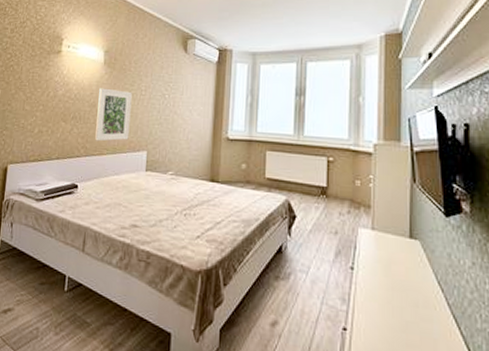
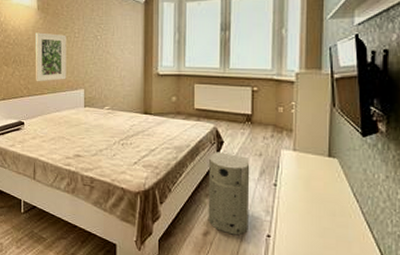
air purifier: none [276,227,325,327] -> present [208,152,250,235]

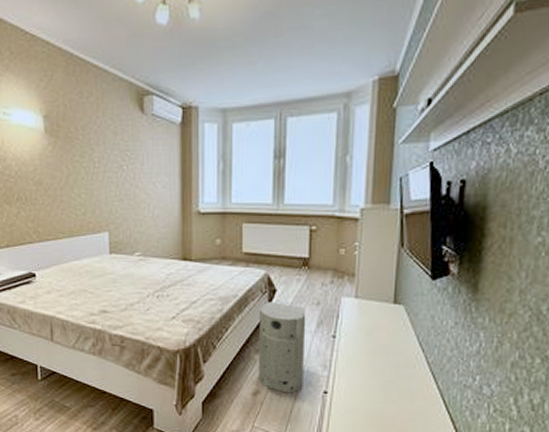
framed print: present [36,32,67,82] -> none [44,162,86,224]

